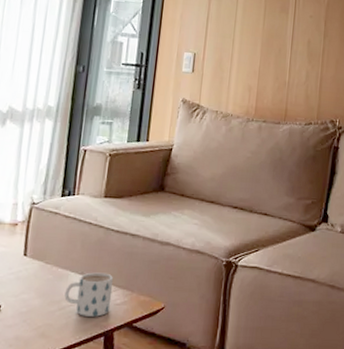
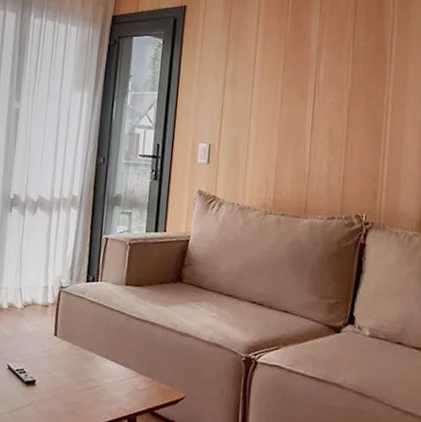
mug: present [64,272,114,317] -> none [91,356,136,400]

